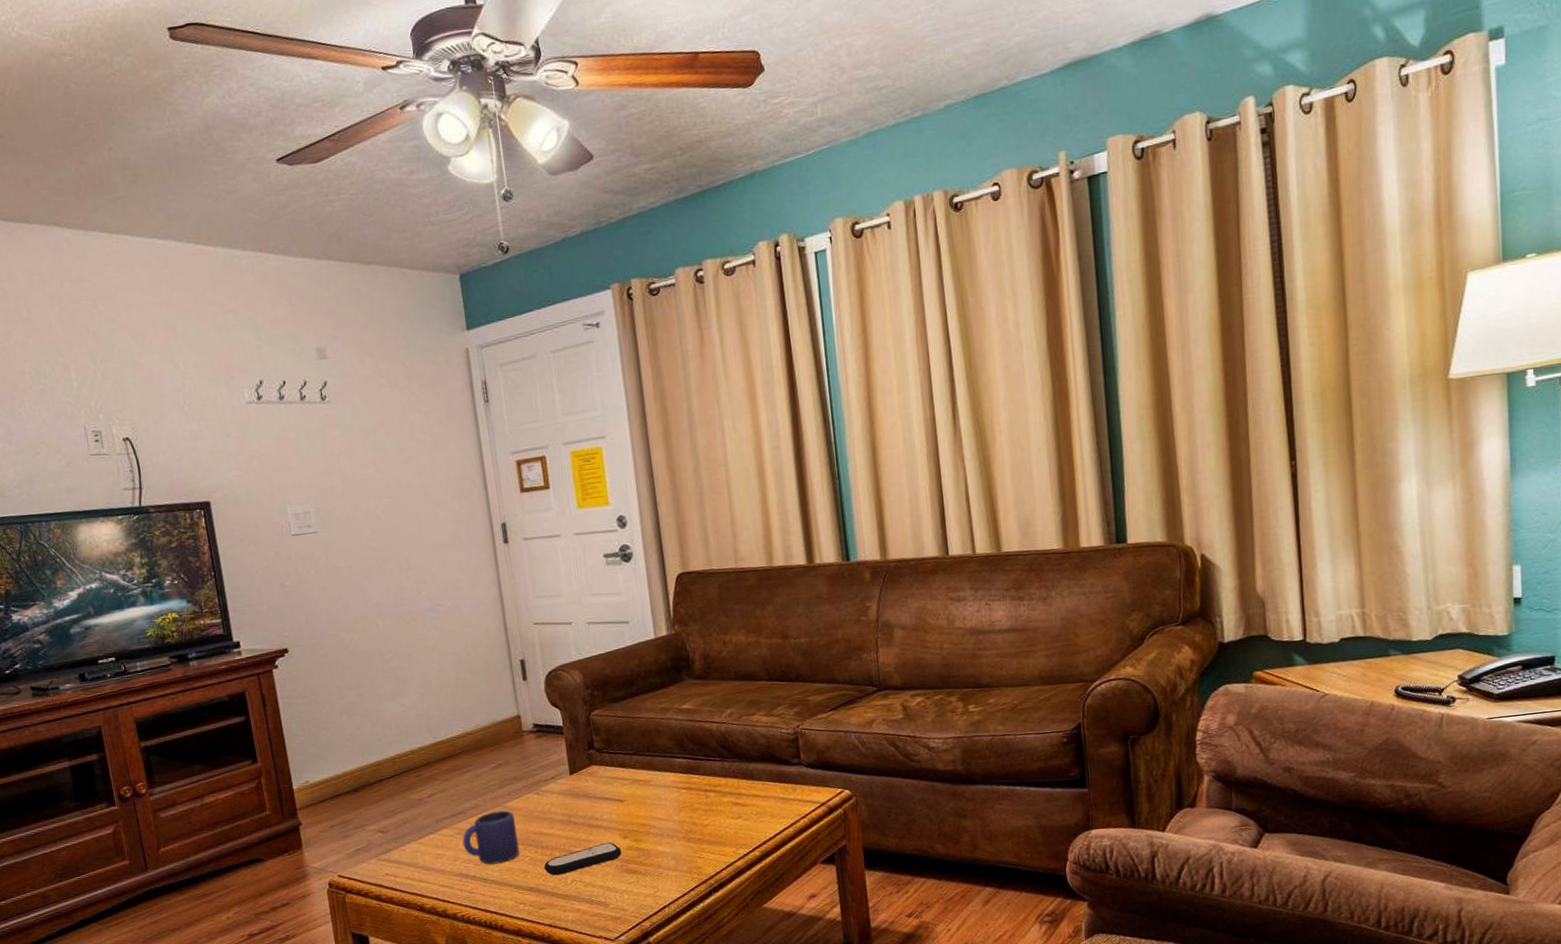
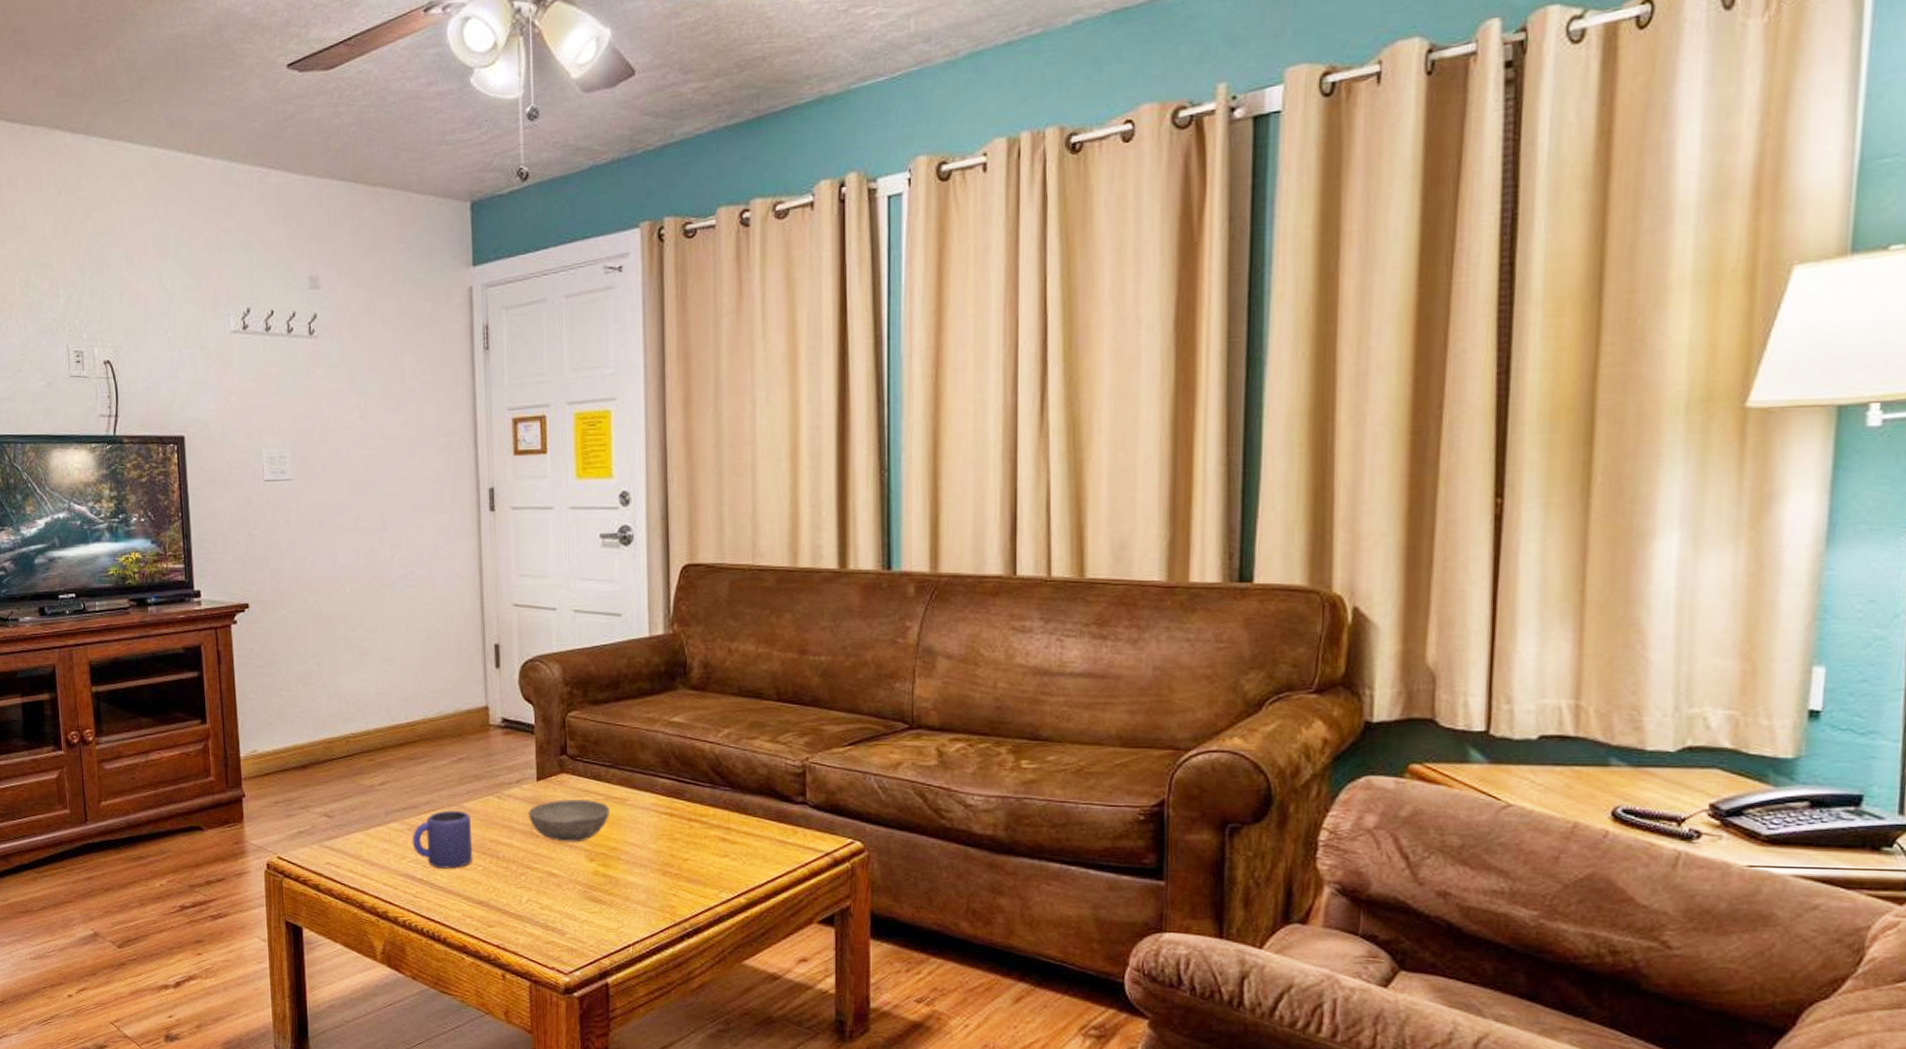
remote control: present [544,842,622,876] -> none [497,862,587,892]
soup bowl: none [565,785,637,826] -> present [528,799,611,843]

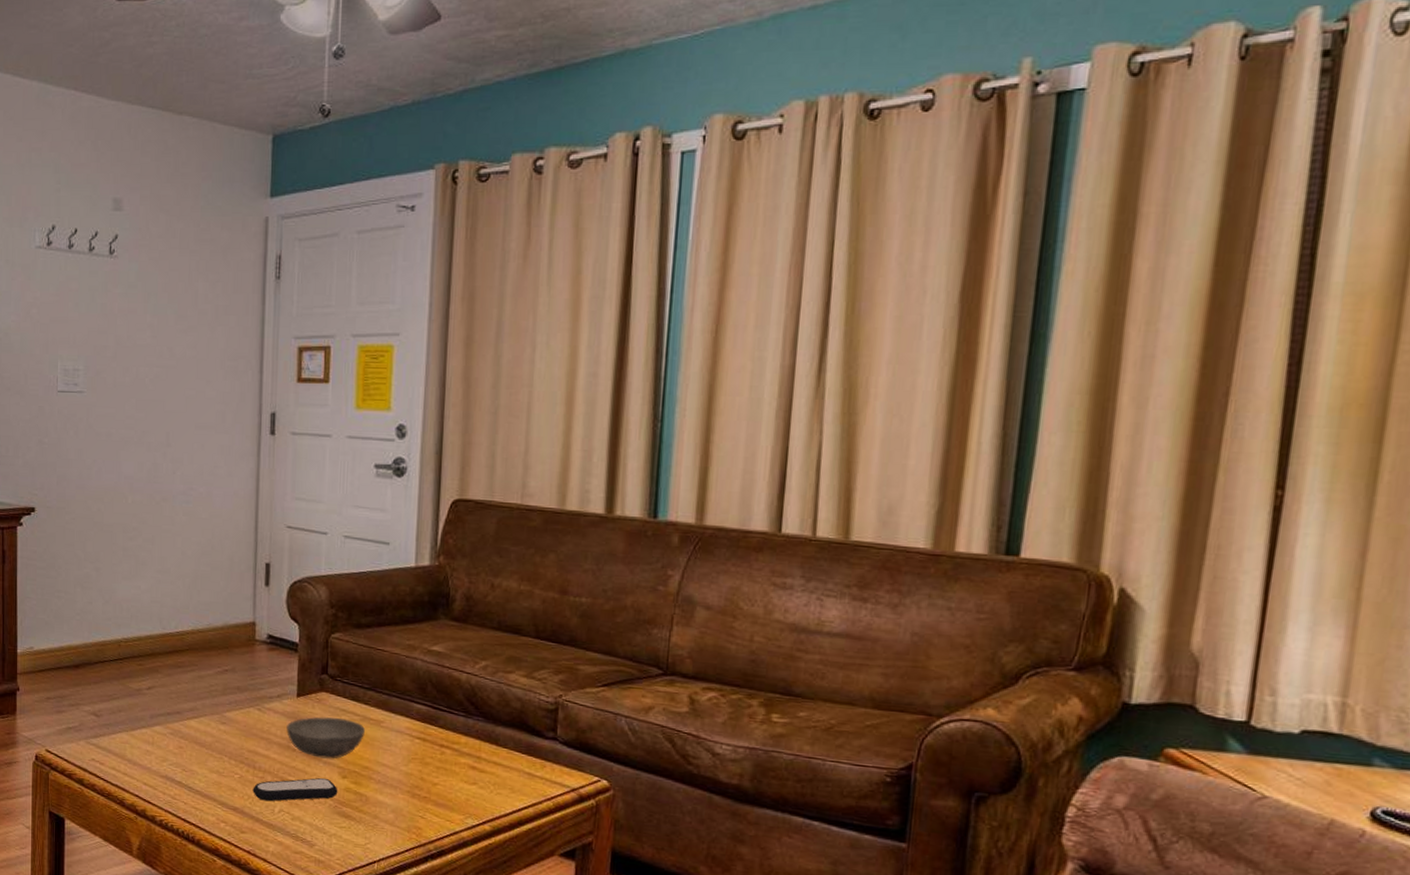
mug: present [412,810,473,869] -> none [174,718,232,775]
remote control: none [497,862,587,892] -> present [253,777,338,802]

